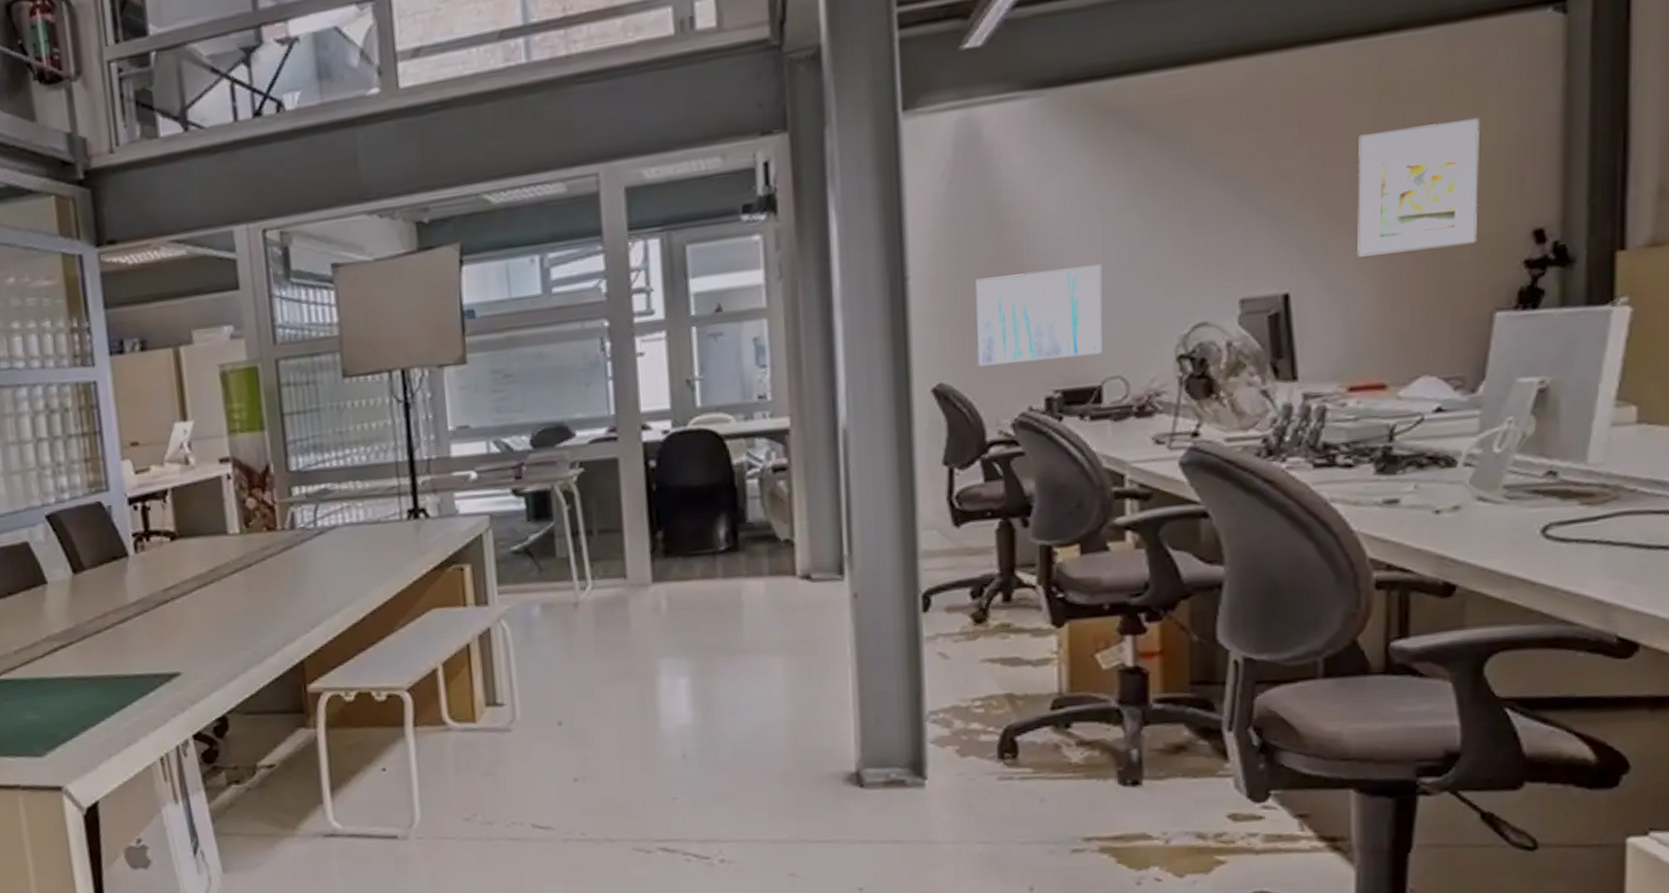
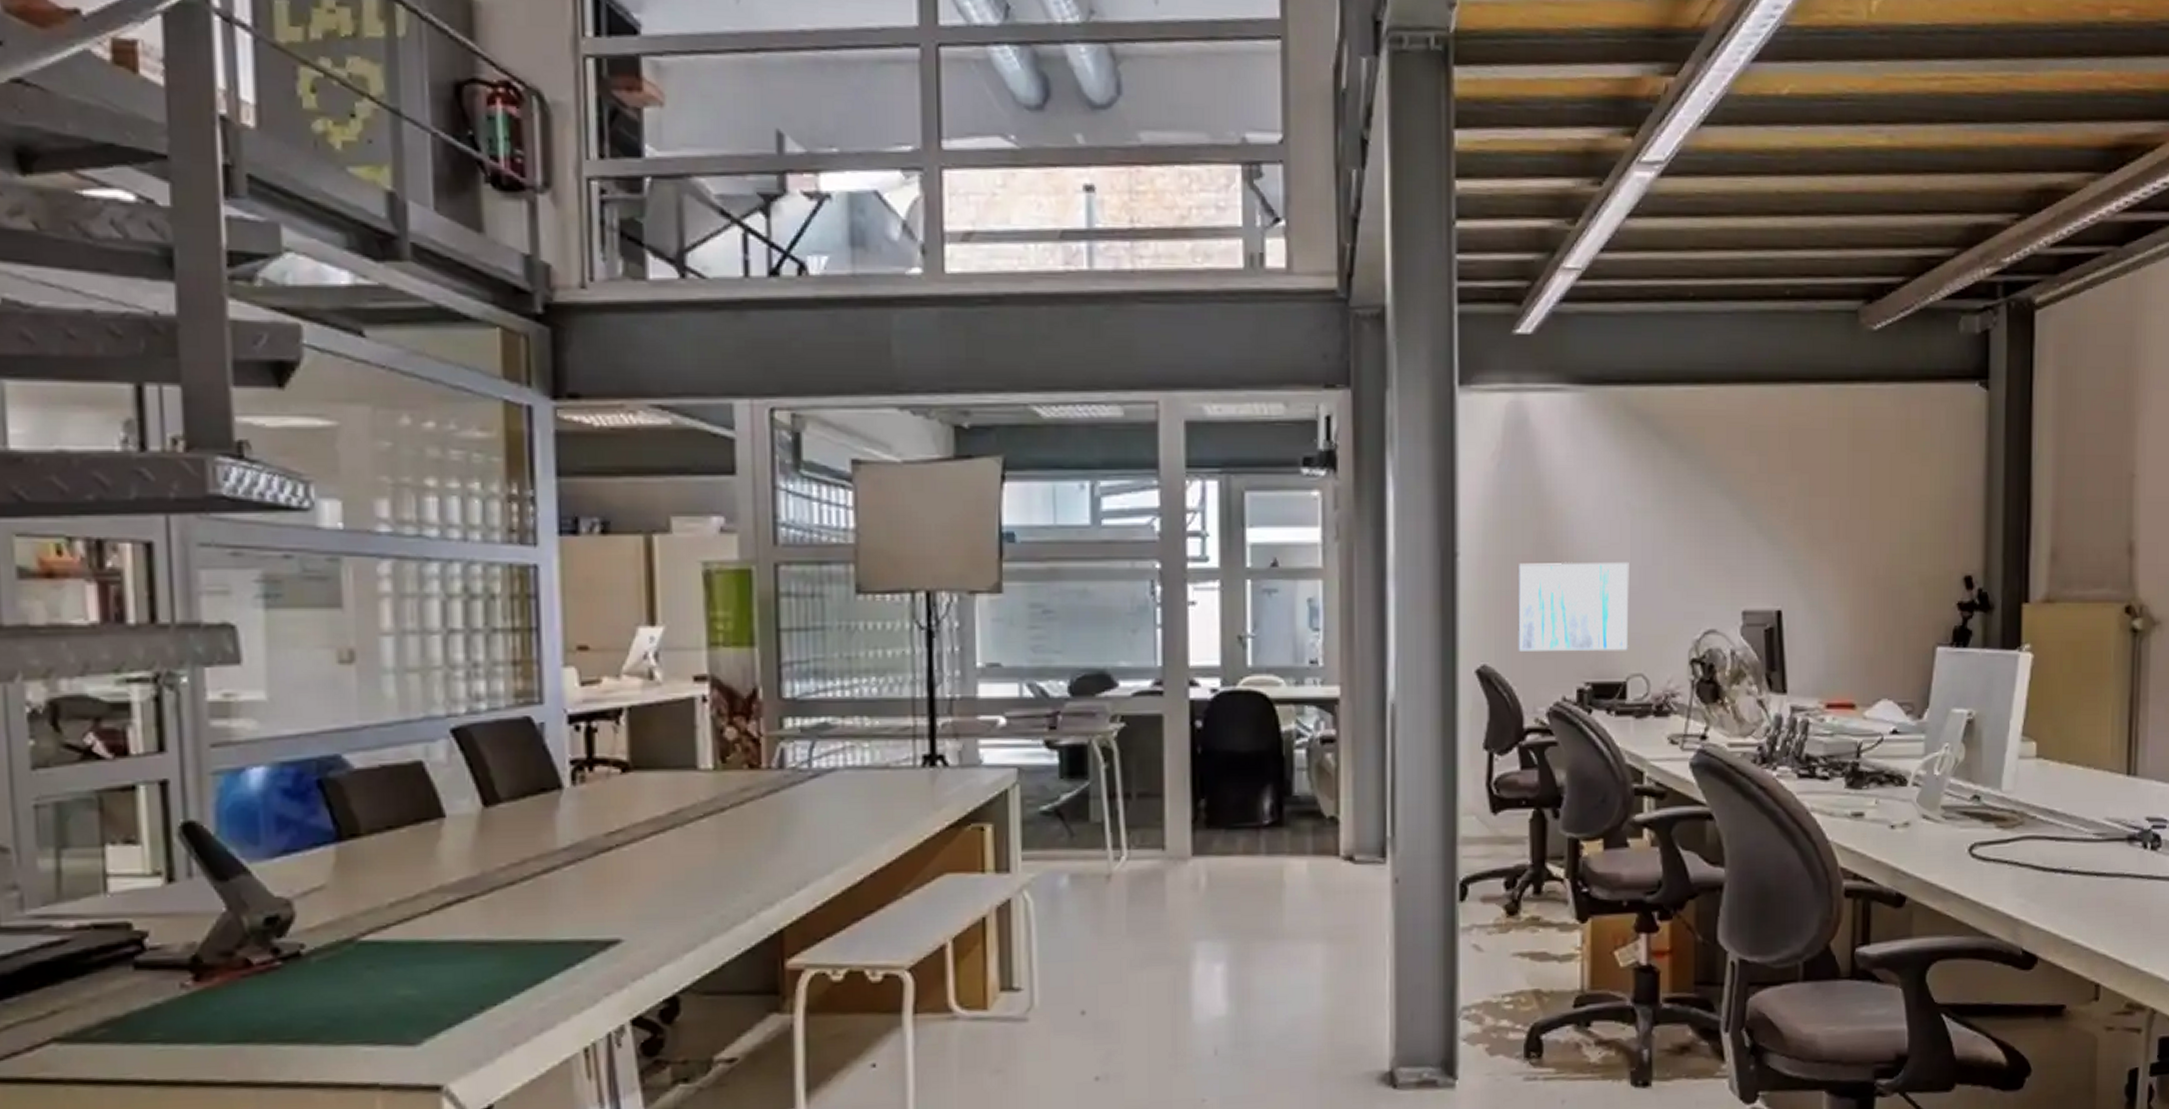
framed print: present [1357,118,1479,257] -> none [1835,470,1926,583]

